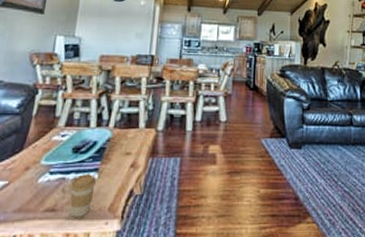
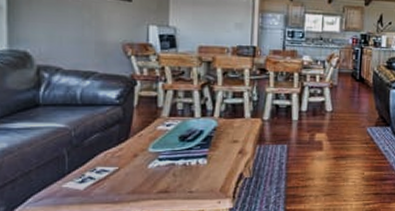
coffee cup: present [69,174,97,217] -> none [181,160,207,197]

